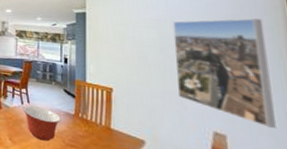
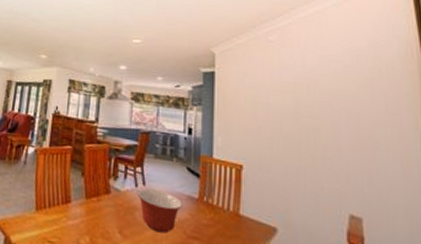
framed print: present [173,18,276,128] -> none [309,83,411,208]

